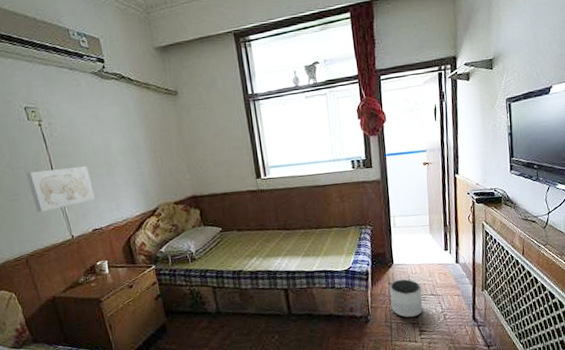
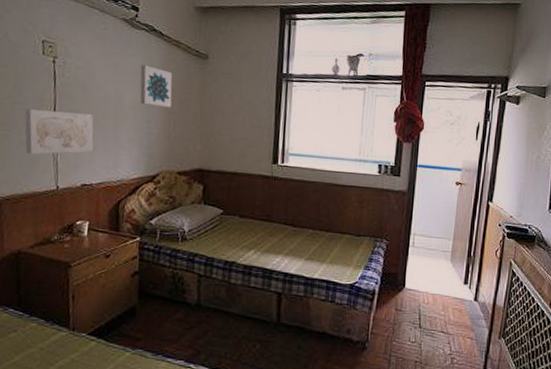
wall art: none [118,111,155,148] -> present [140,65,173,108]
planter: present [390,279,423,318] -> none [393,307,431,354]

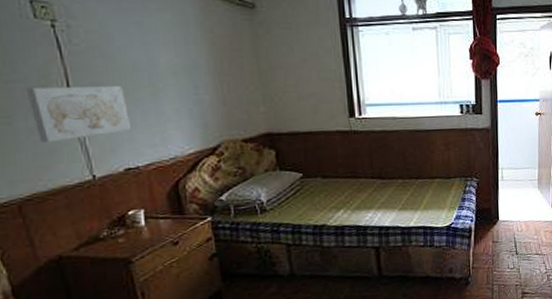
wall art: present [140,65,173,108] -> none [172,21,221,69]

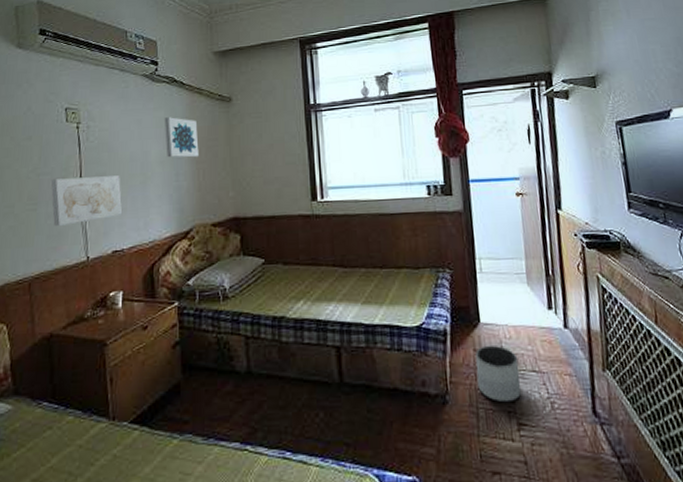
wall art: none [172,21,221,69] -> present [164,117,199,158]
planter: none [493,237,527,279] -> present [476,345,522,403]

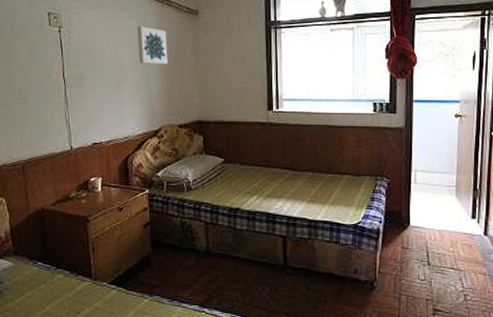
wall art: present [50,175,123,226] -> none [37,77,101,118]
planter: present [476,345,522,403] -> none [402,244,440,292]

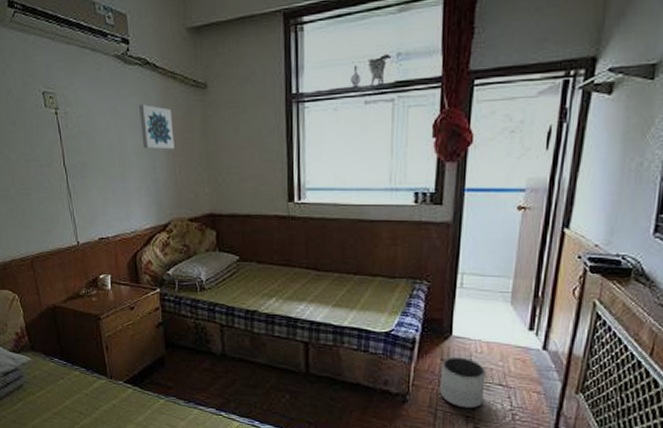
planter: none [402,244,440,292] -> present [439,356,486,409]

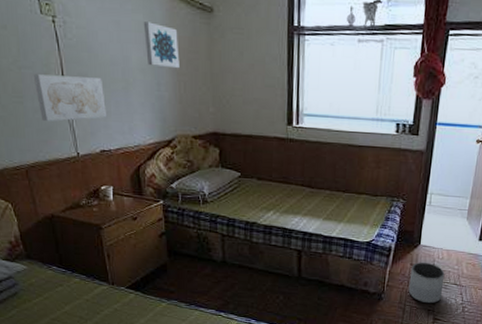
wall art: none [38,165,105,211] -> present [33,74,108,121]

